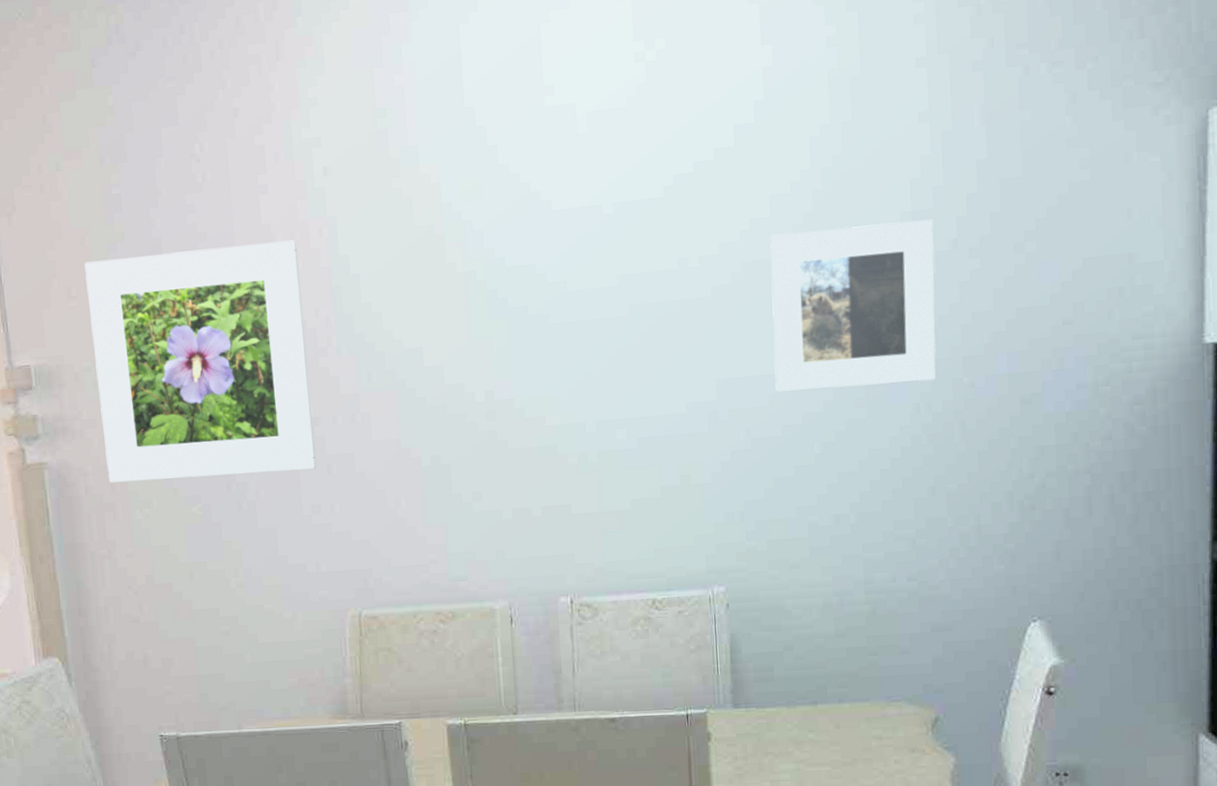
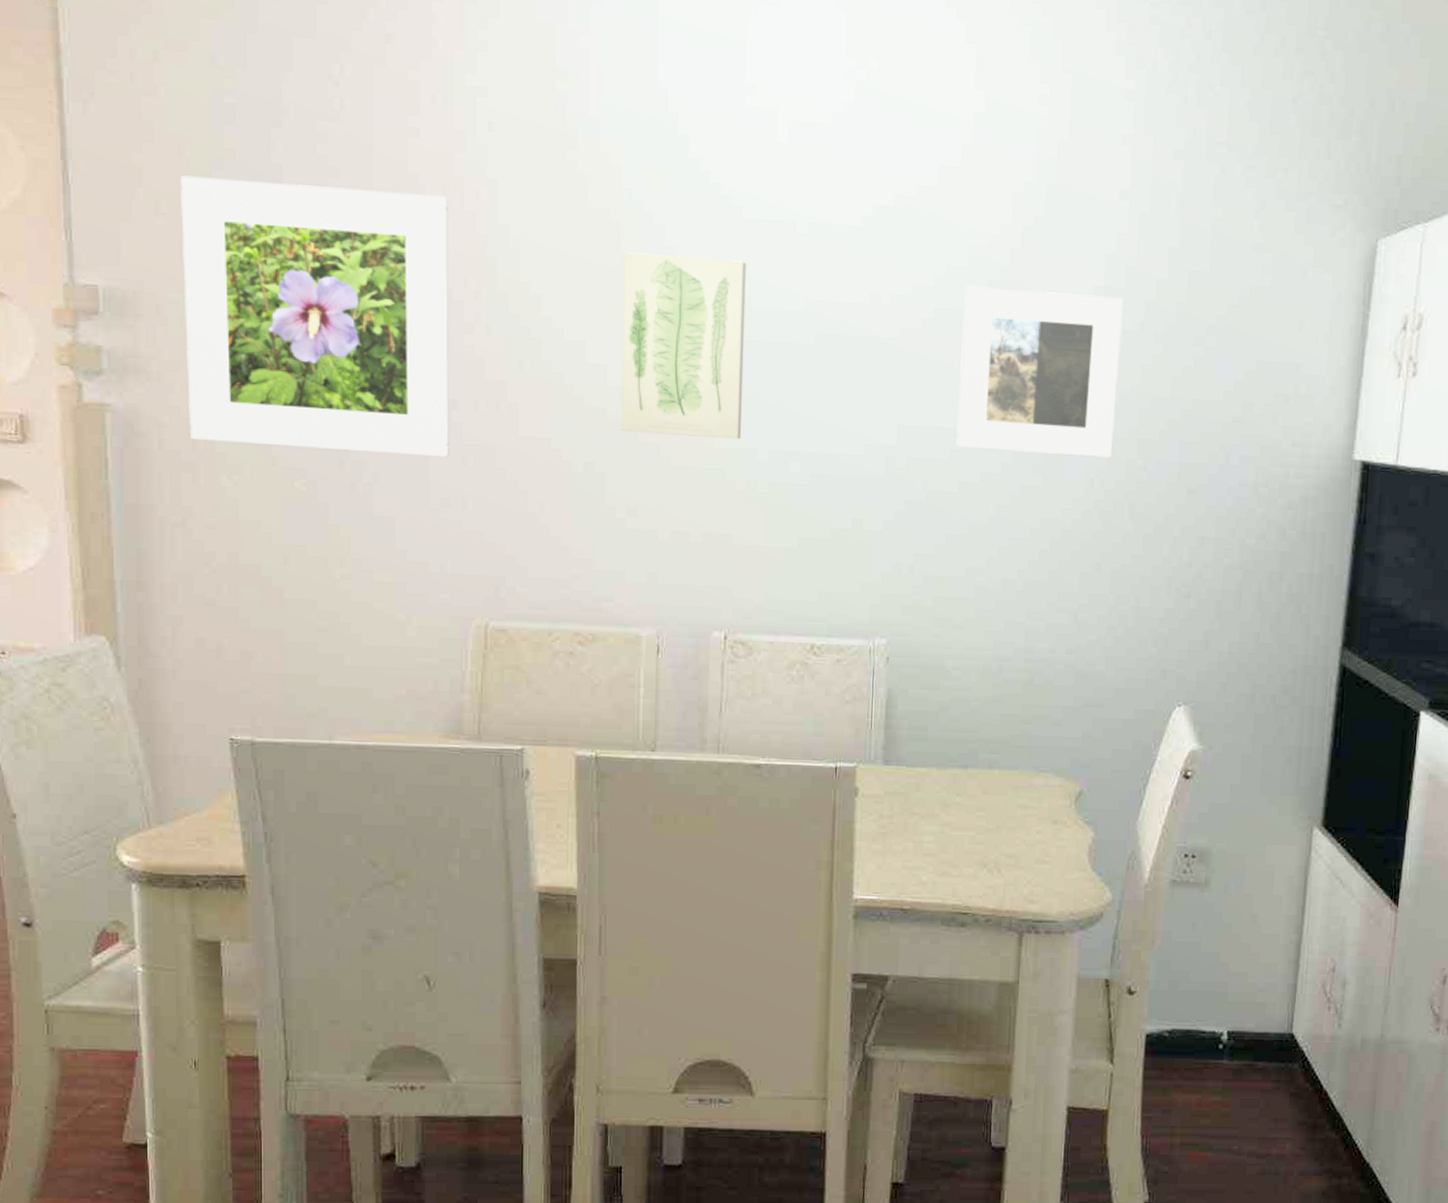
wall art: none [449,250,569,423] -> present [621,252,746,440]

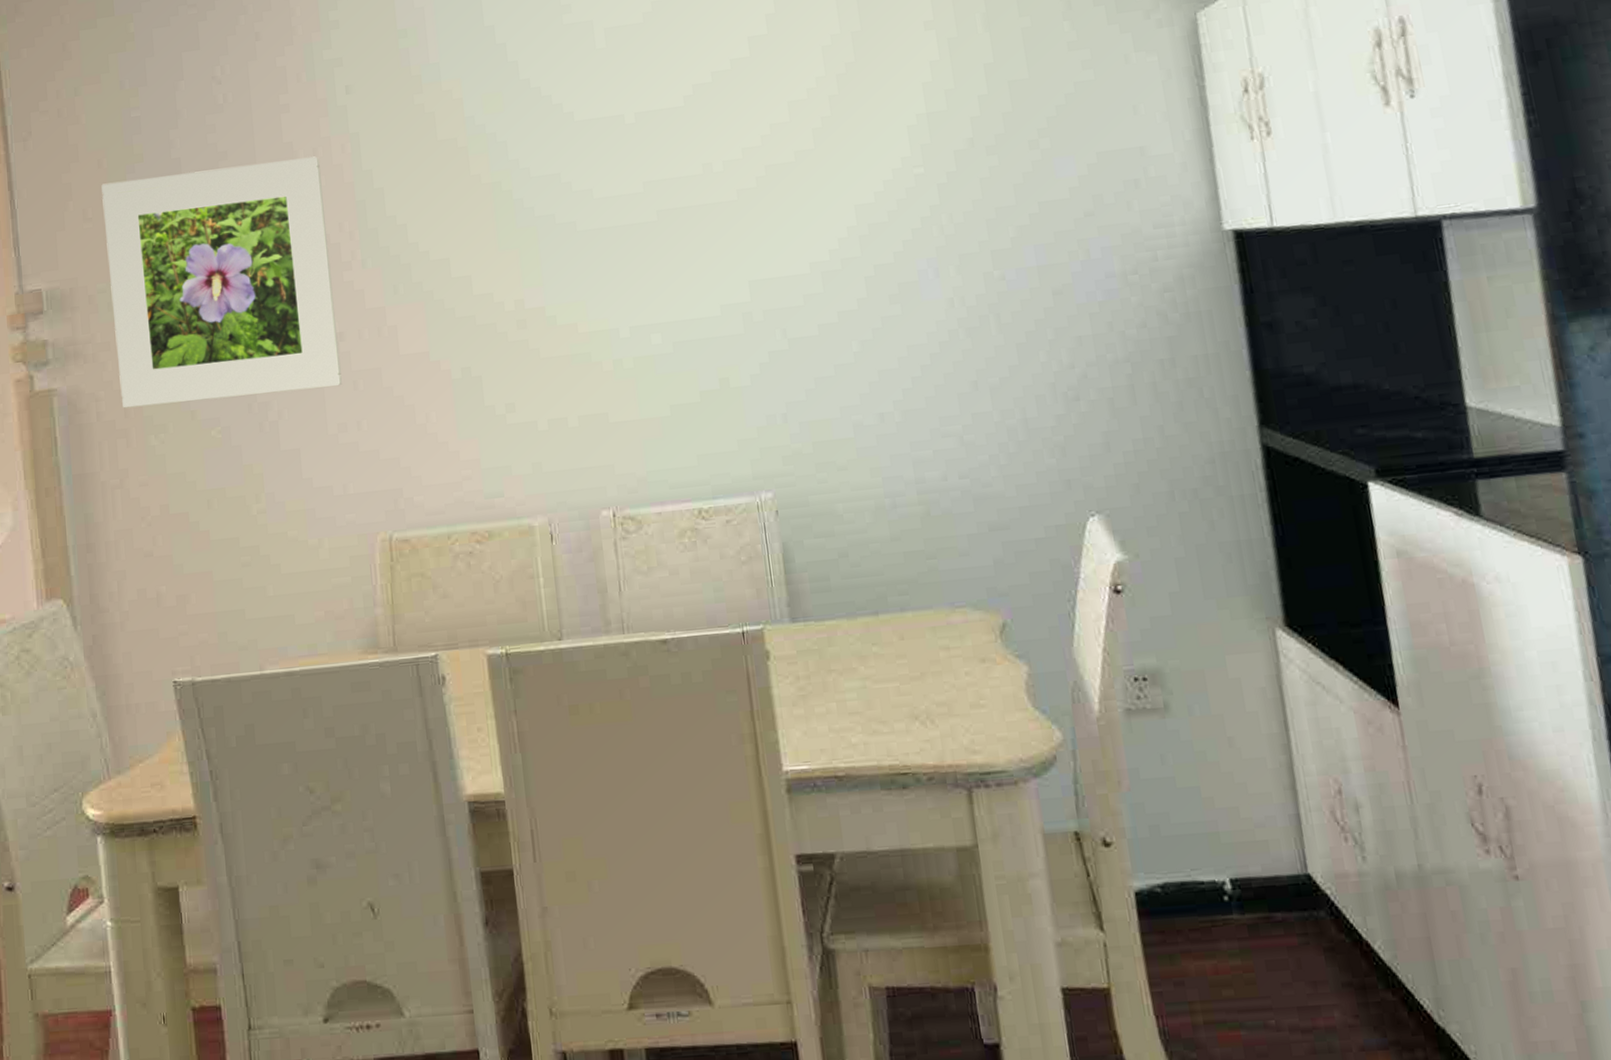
wall art: present [621,252,746,440] -> none [474,159,601,333]
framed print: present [956,285,1123,458] -> none [791,120,967,291]

